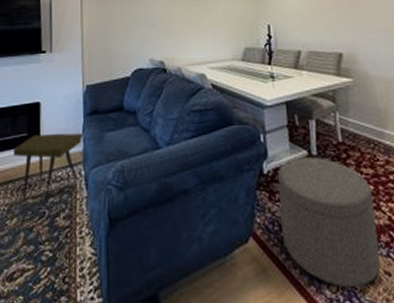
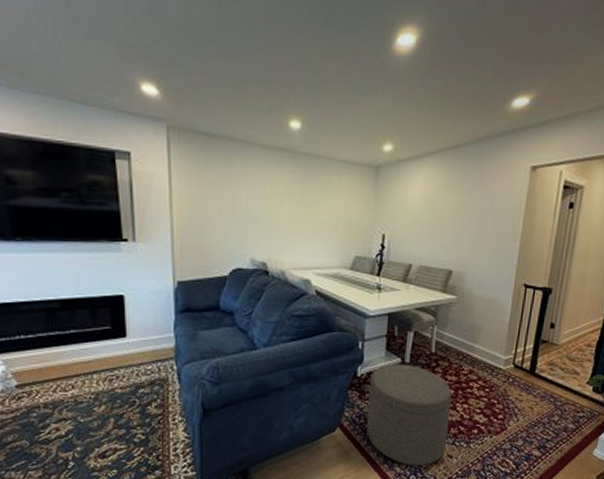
side table: present [13,133,84,199] -> none [96,328,175,389]

